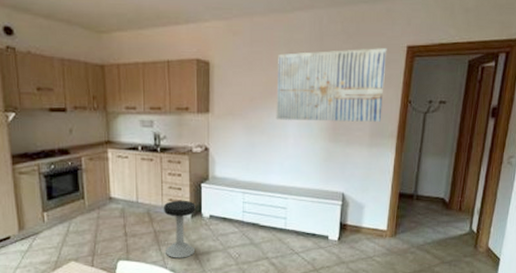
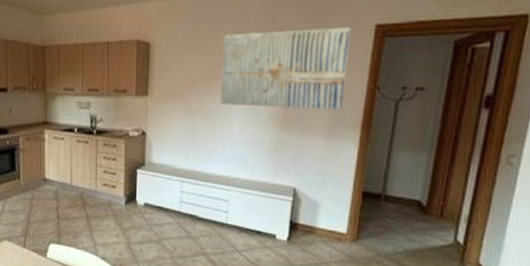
stool: present [163,200,196,258] -> none [96,185,130,247]

